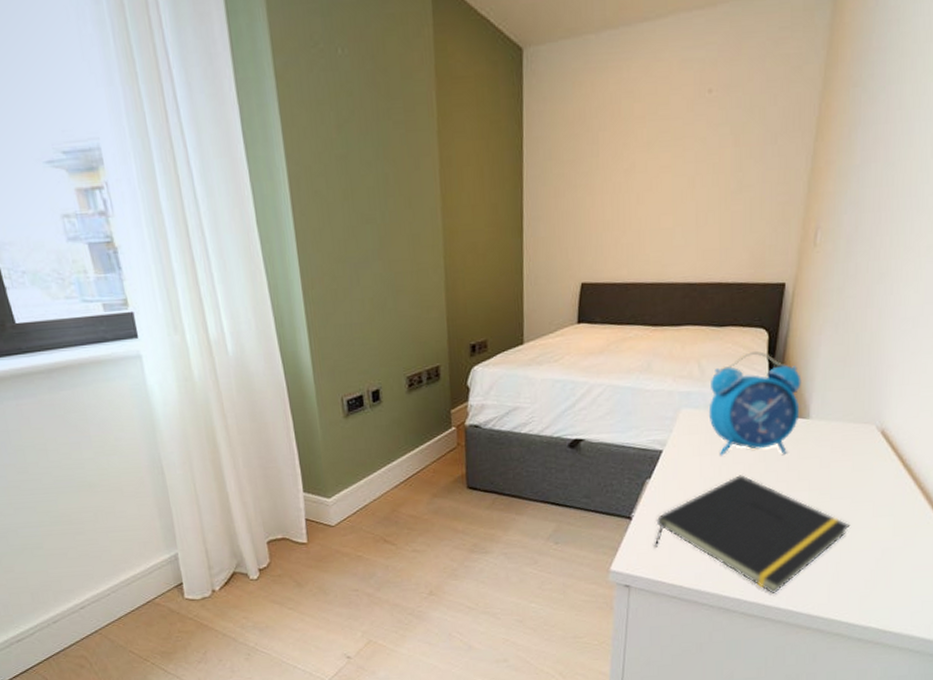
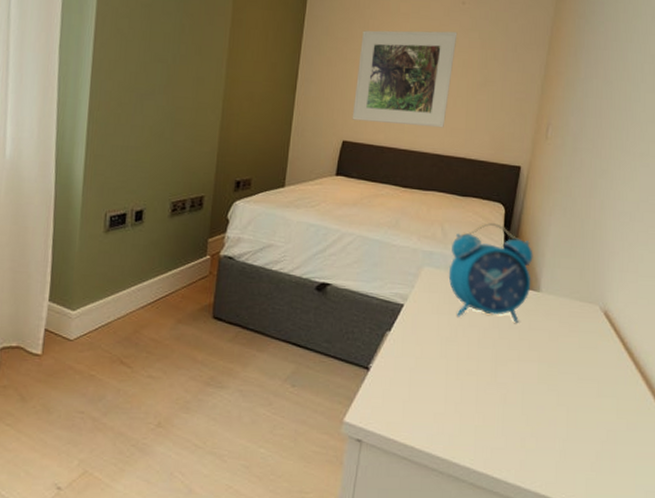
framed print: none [589,131,705,258] -> present [352,30,458,128]
notepad: present [654,475,851,593] -> none [388,338,577,466]

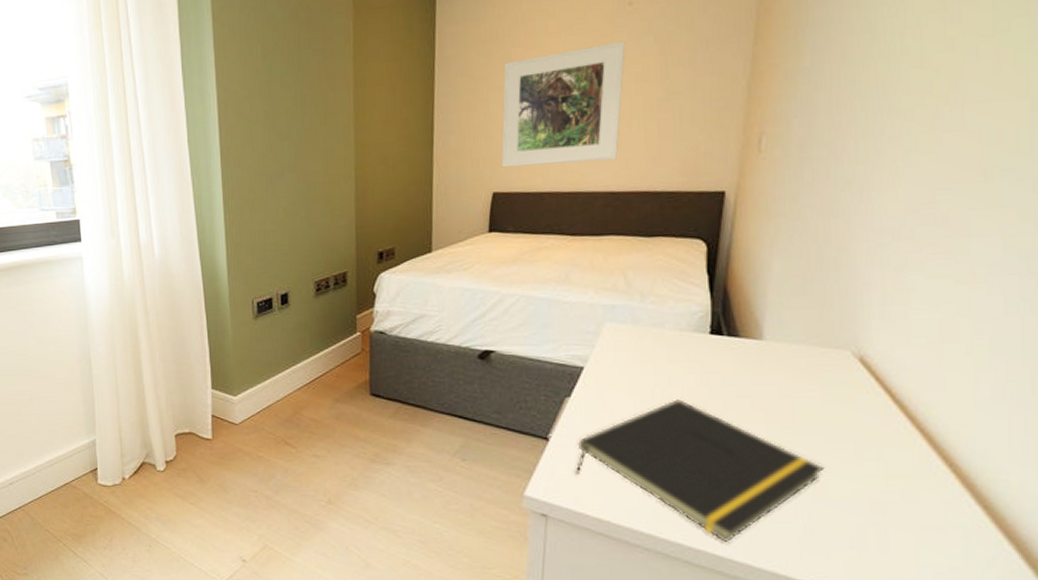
notepad: none [388,338,577,466] -> present [575,399,825,542]
alarm clock: present [448,223,533,324] -> none [637,264,751,380]

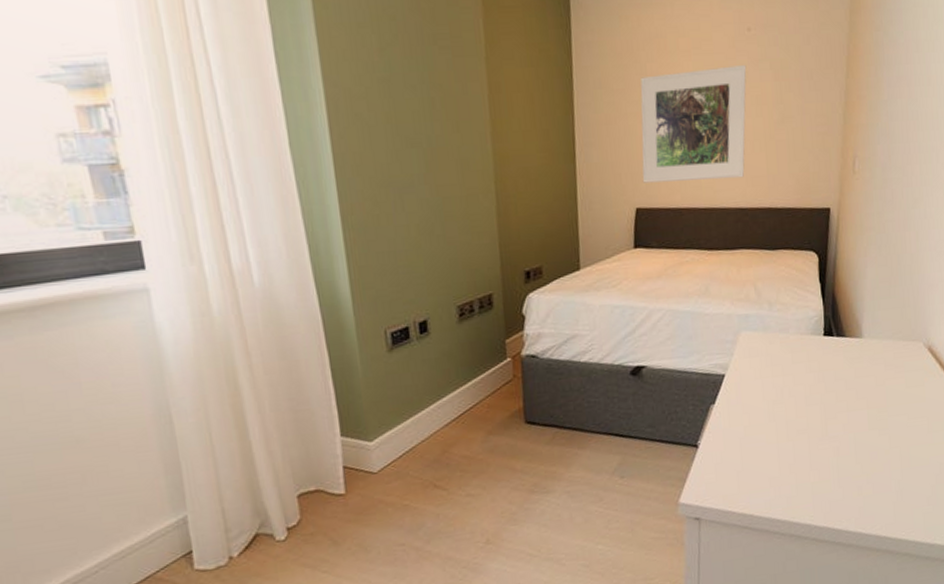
notepad: present [575,399,825,542] -> none [721,396,909,516]

